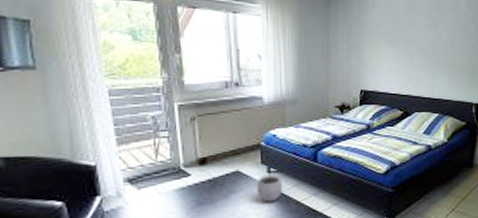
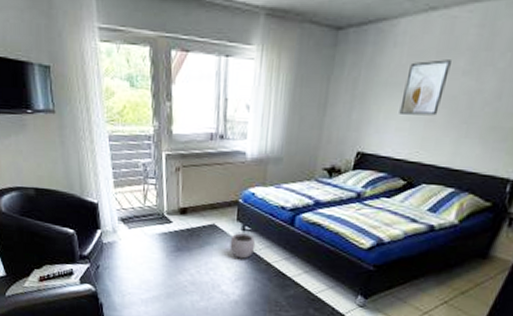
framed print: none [386,17,416,58] -> present [399,59,451,116]

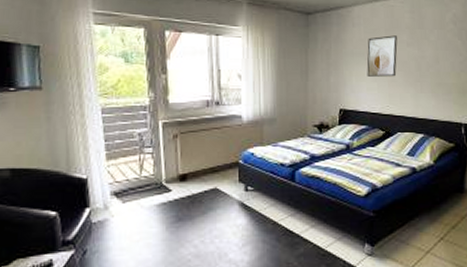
plant pot: present [229,229,256,259] -> none [234,190,260,221]

